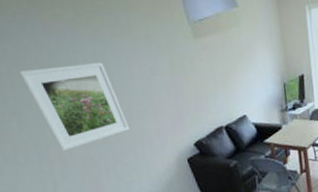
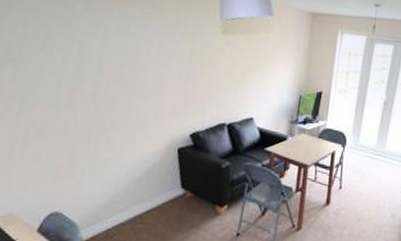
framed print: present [18,62,130,151] -> none [34,23,128,111]

